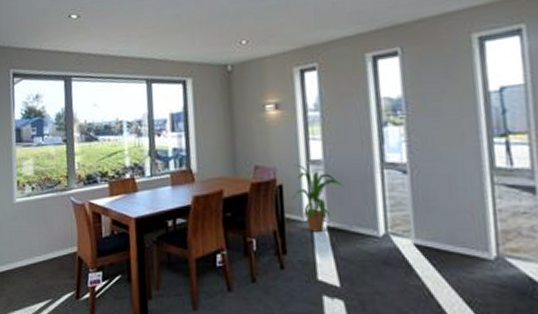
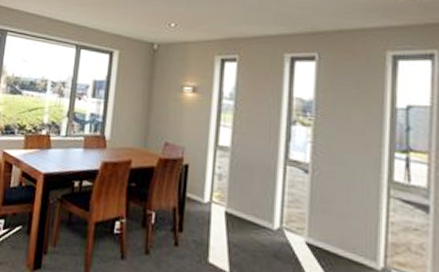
house plant: present [291,164,343,232] -> none [195,147,246,216]

